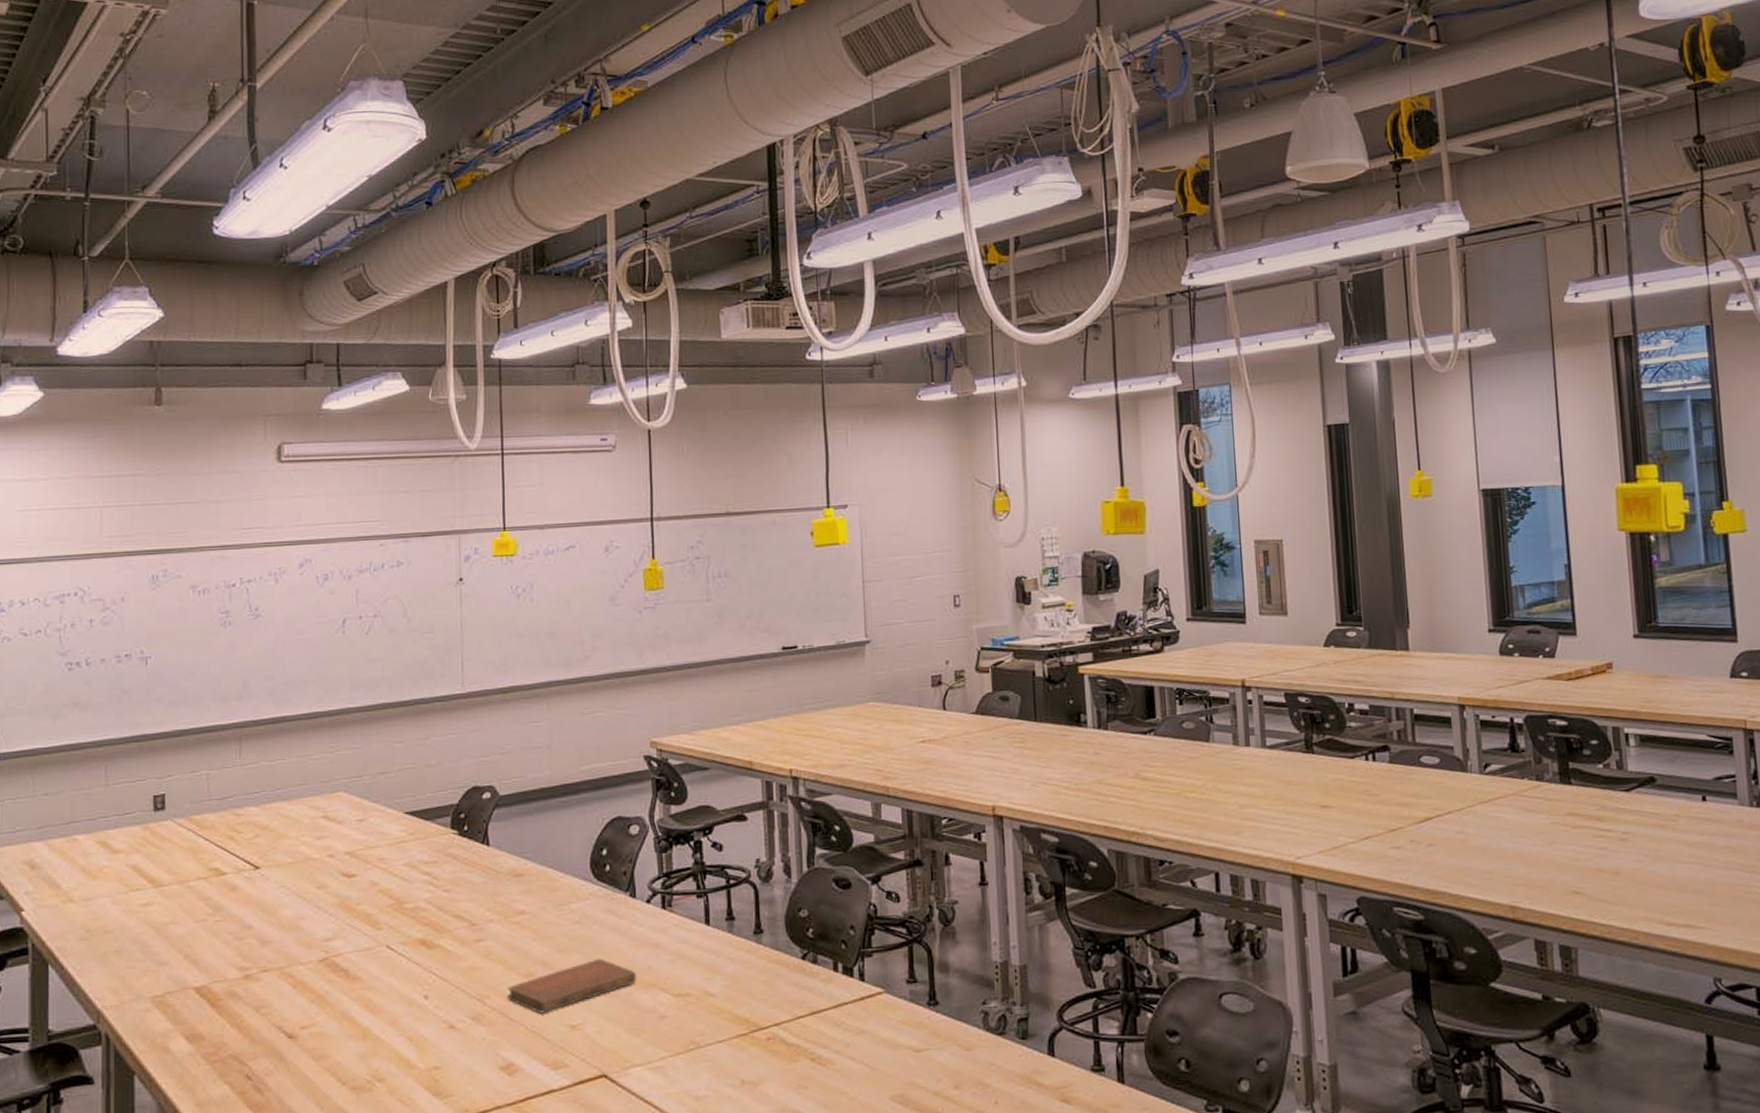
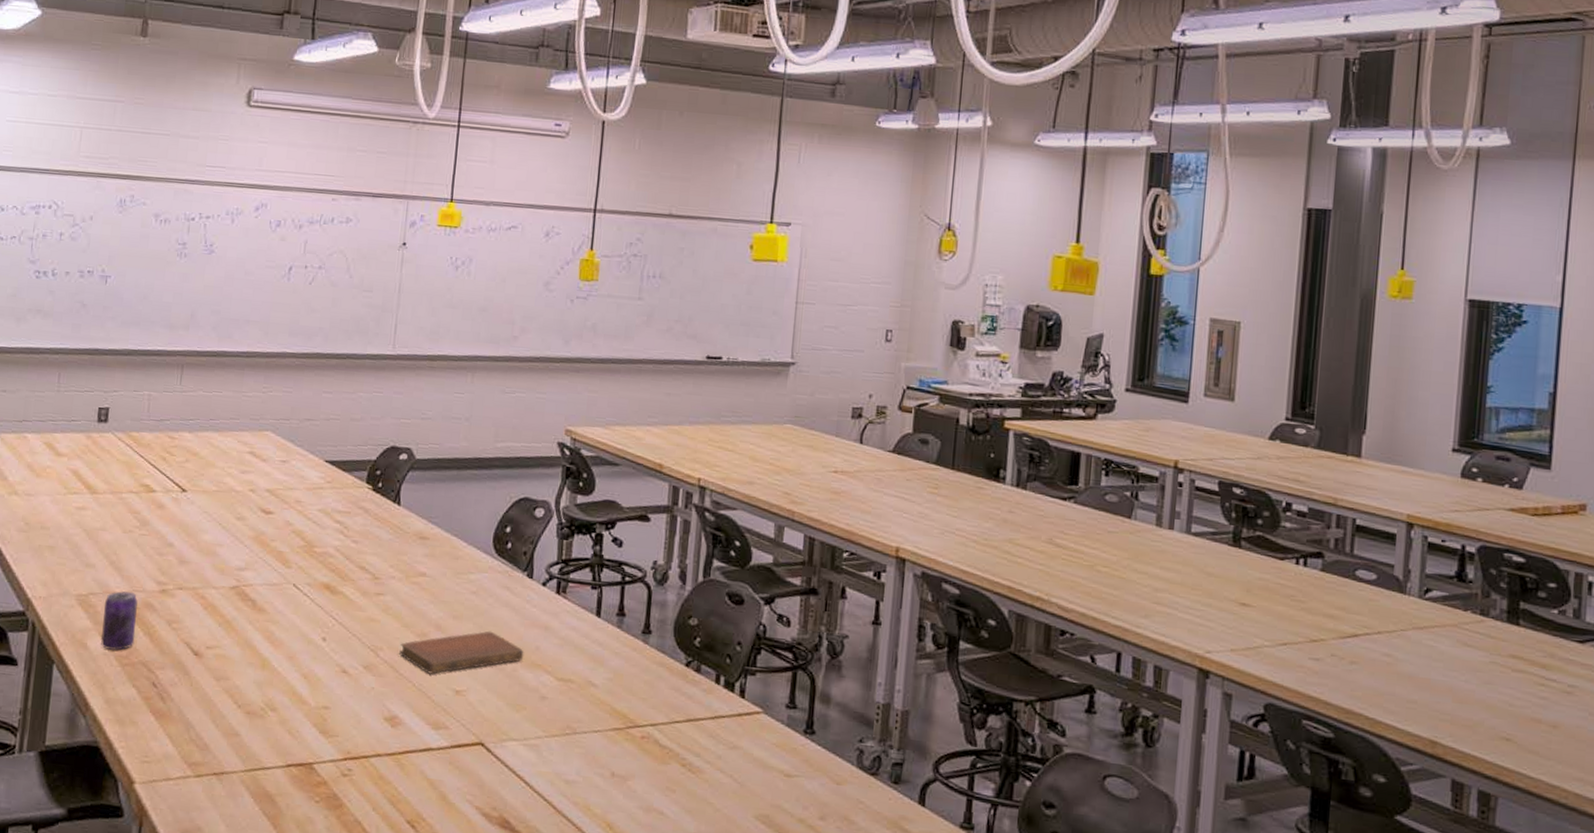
beverage can: none [183,984,221,1049] -> present [100,591,138,651]

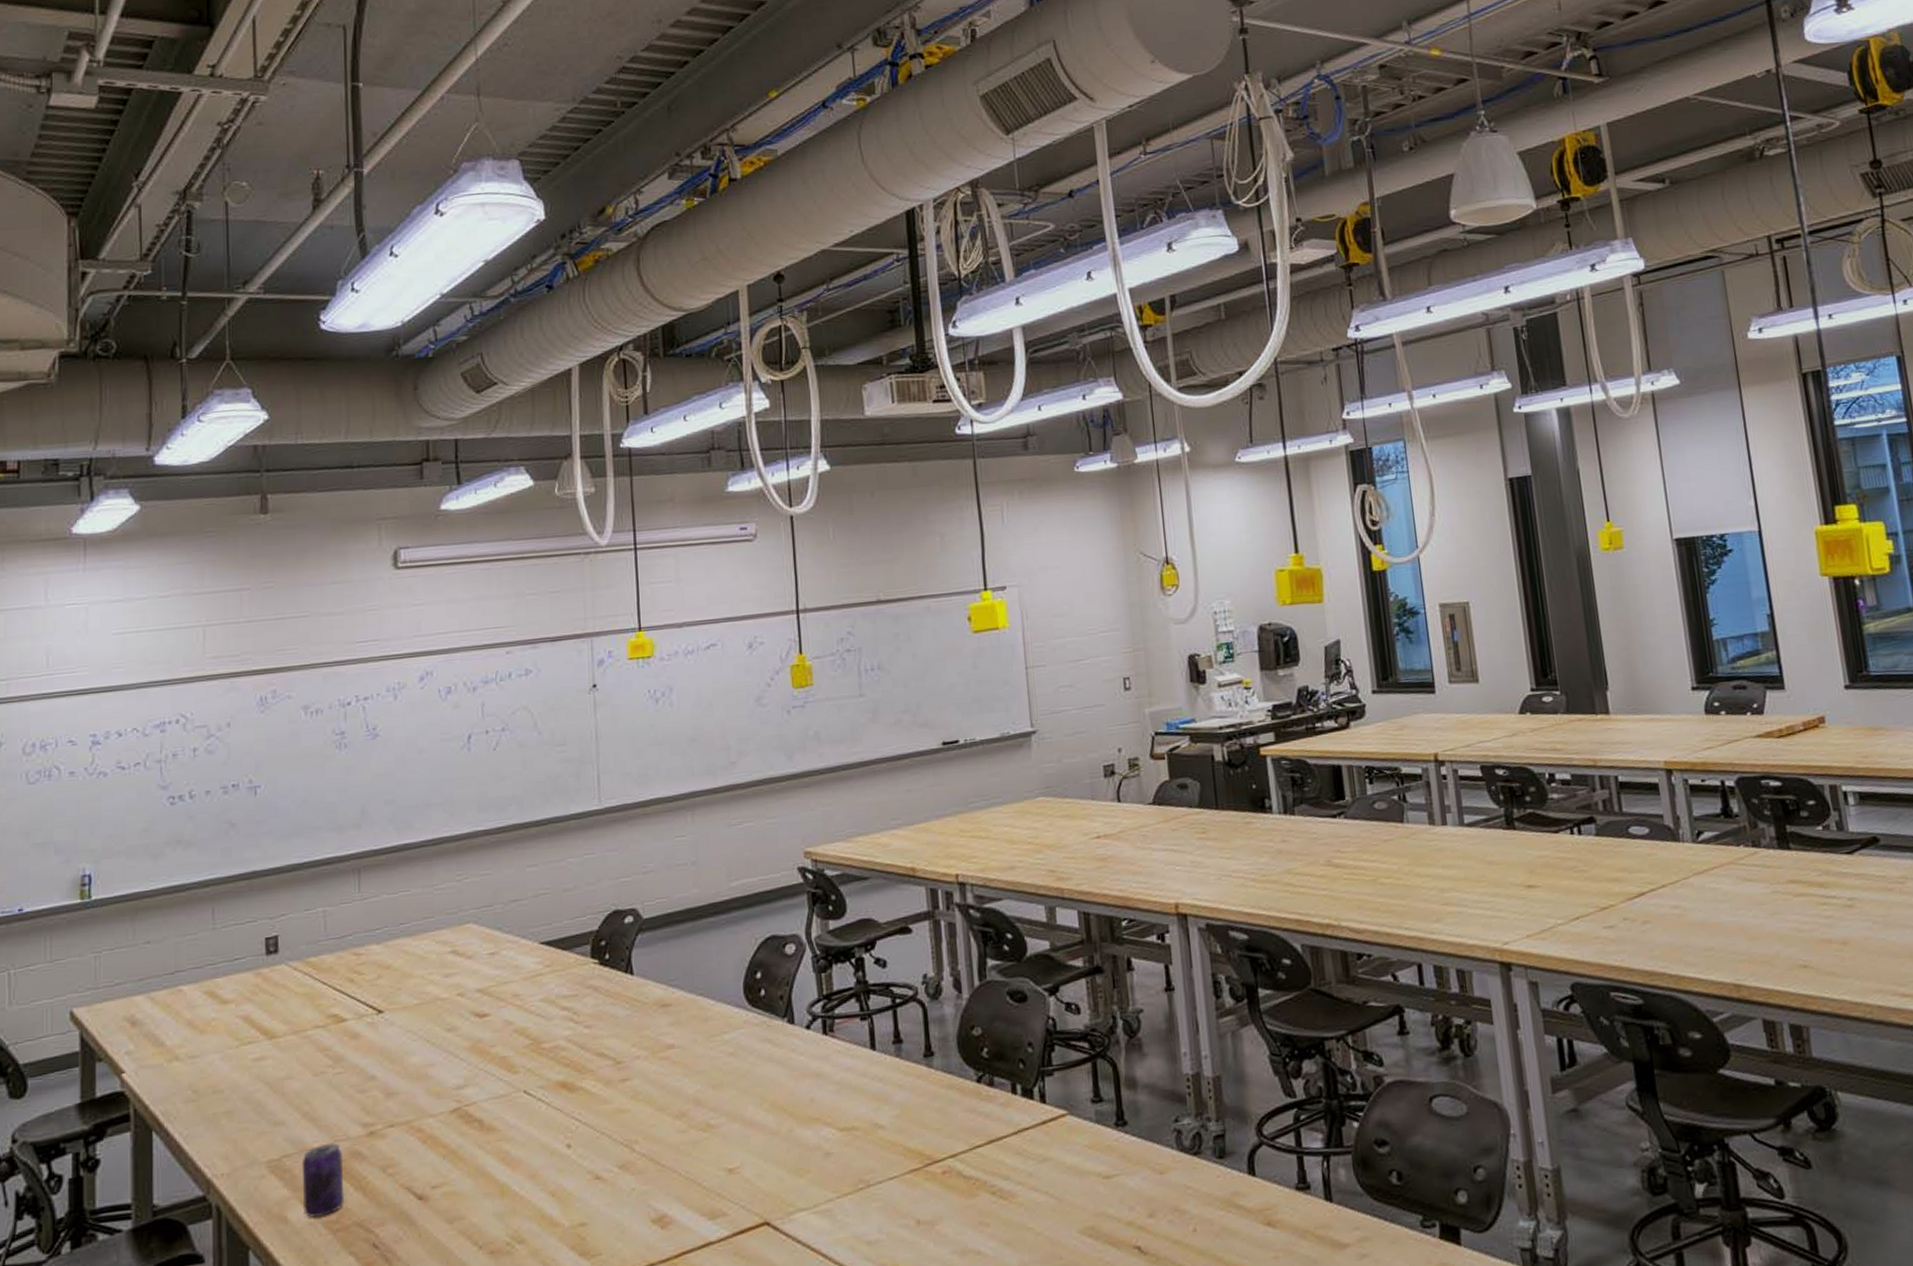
notebook: present [399,631,524,674] -> none [657,1093,799,1158]

